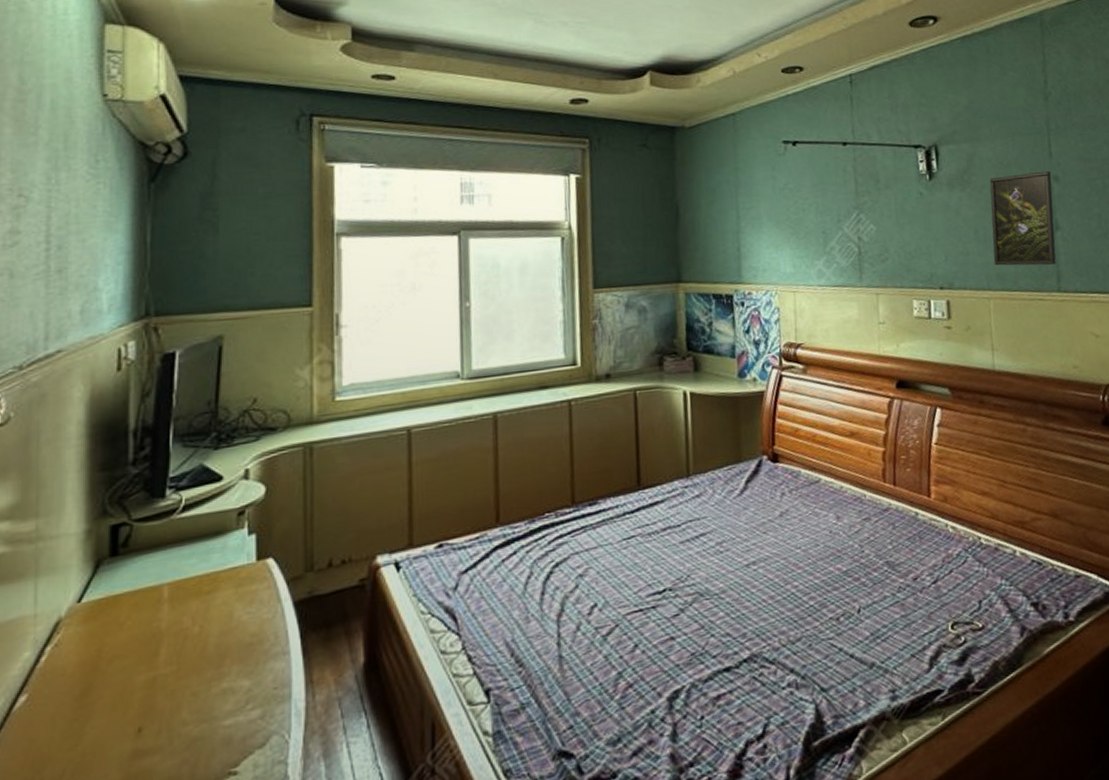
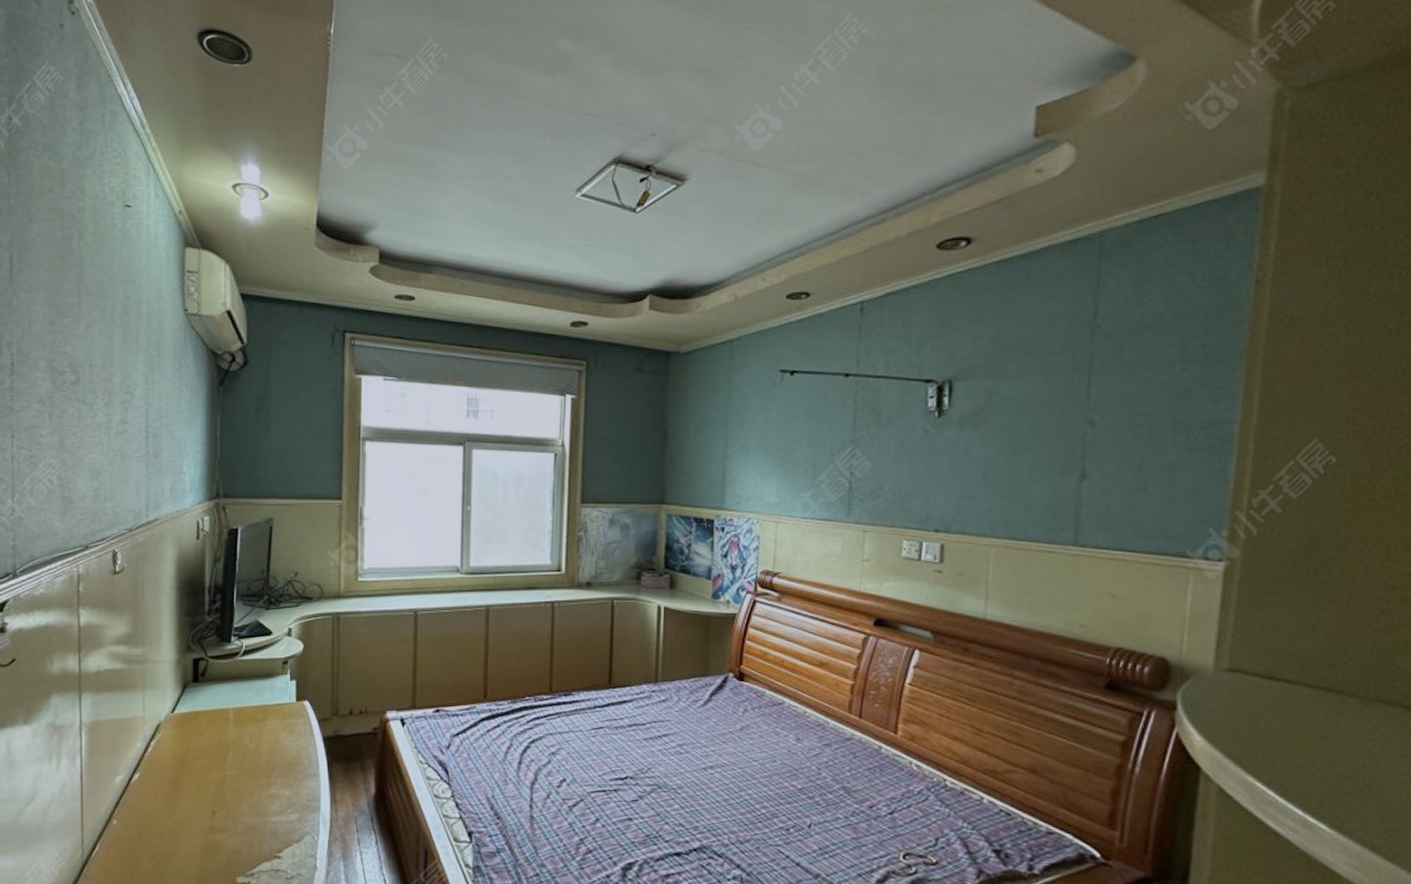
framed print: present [989,170,1056,266] -> none [1001,413,1085,517]

